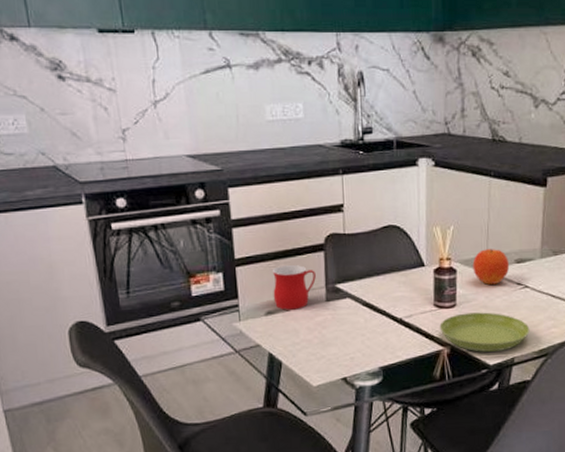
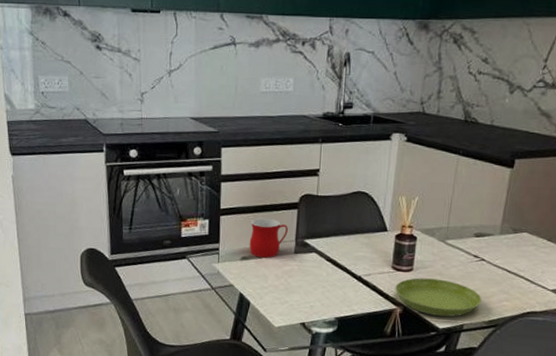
fruit: present [472,249,510,285] -> none [432,221,469,255]

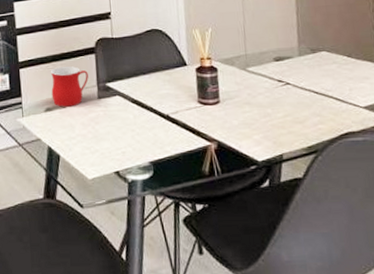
saucer: present [395,277,482,318] -> none [205,108,296,149]

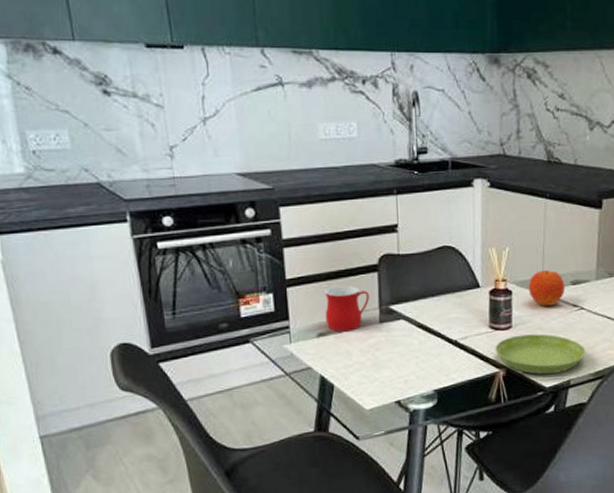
saucer: none [205,108,296,149] -> present [495,334,586,375]
fruit: none [232,48,269,82] -> present [528,270,566,306]

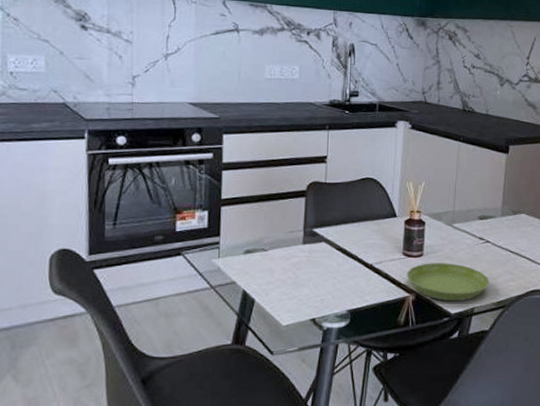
mug: present [324,286,369,332] -> none [253,208,295,250]
fruit: present [528,270,566,306] -> none [440,205,474,238]

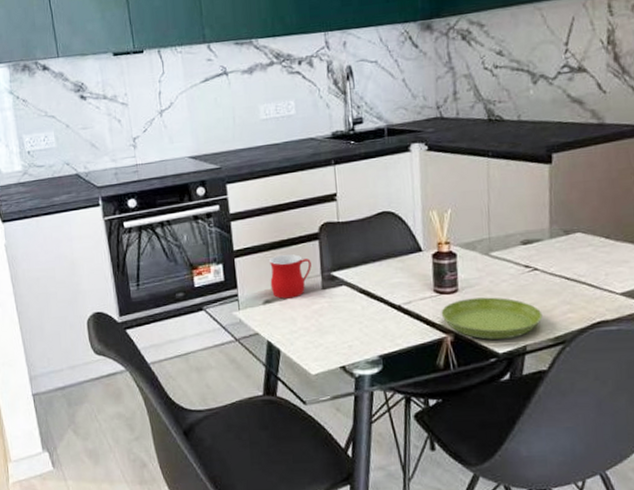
mug: none [253,208,295,250] -> present [268,254,311,299]

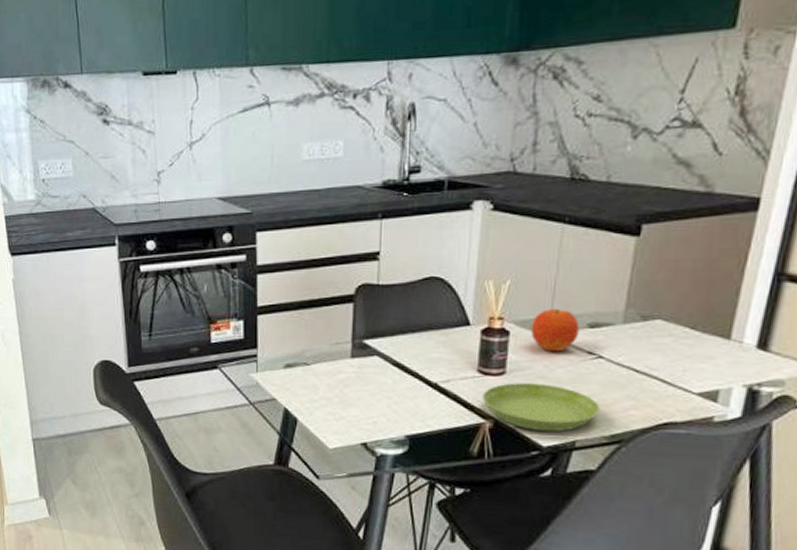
mug: present [268,254,311,299] -> none [294,316,342,364]
fruit: none [474,231,515,268] -> present [530,309,580,352]

